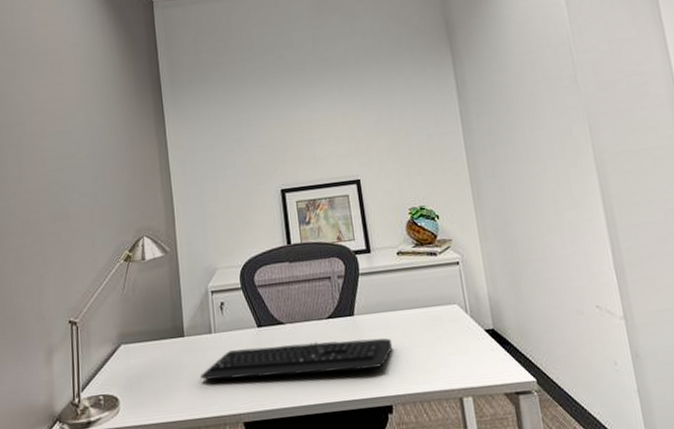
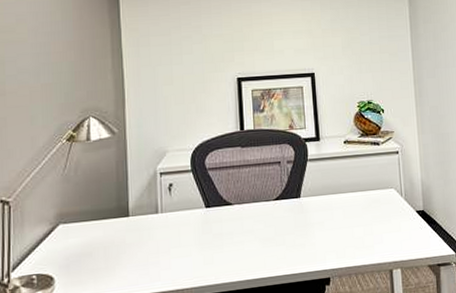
keyboard: present [201,338,393,380] -> none [144,218,334,258]

